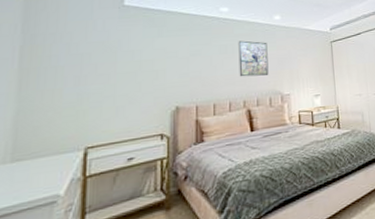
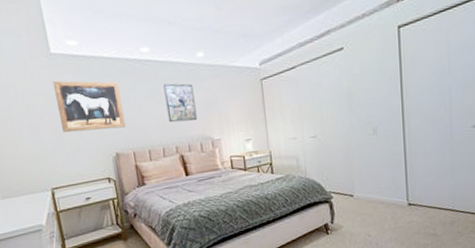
wall art: none [117,31,193,84] -> present [52,80,126,133]

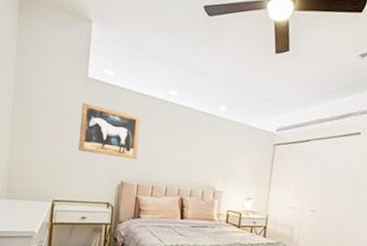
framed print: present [163,83,197,123] -> none [178,128,209,168]

